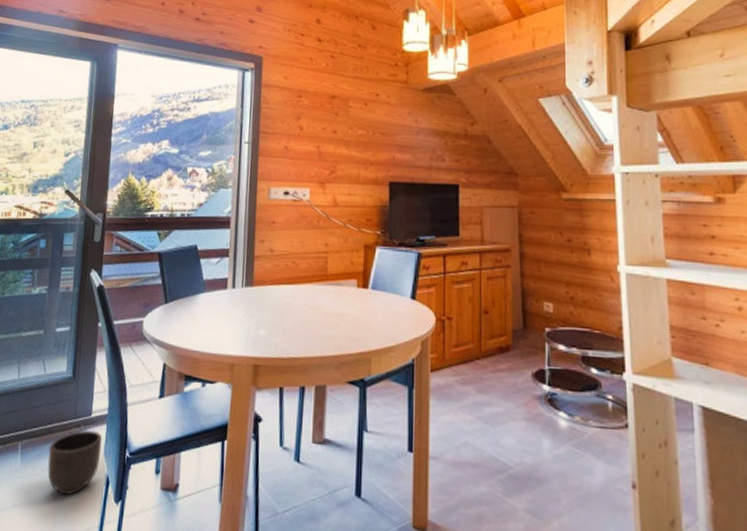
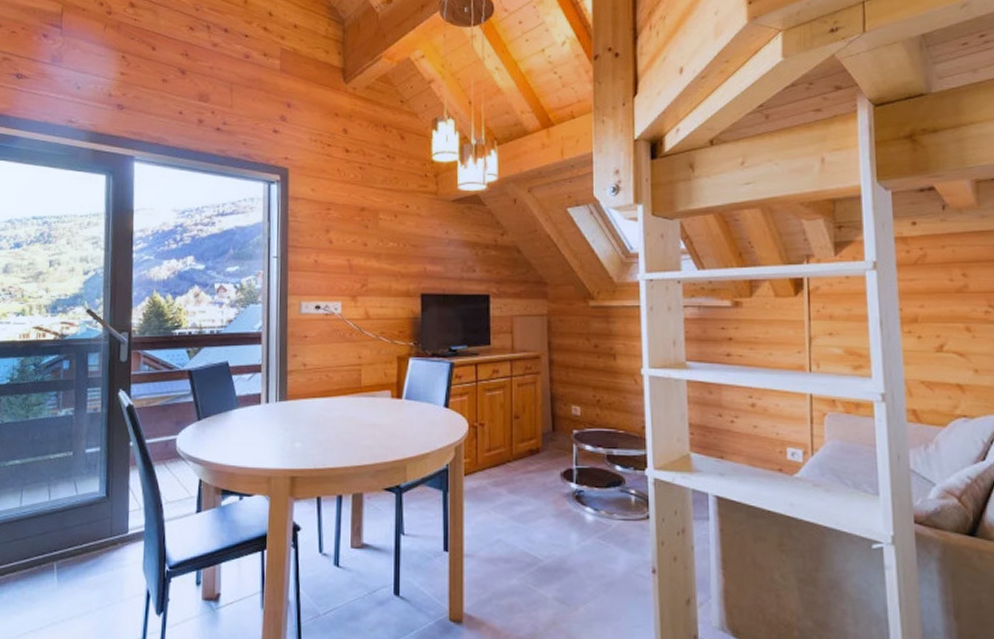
planter: present [47,430,103,496] -> none [85,547,141,611]

